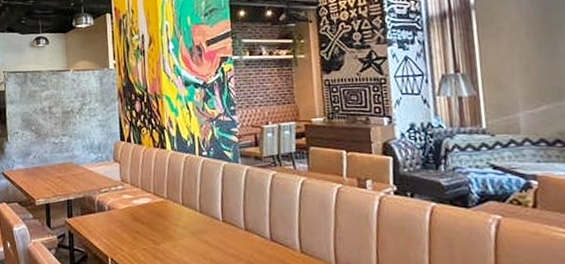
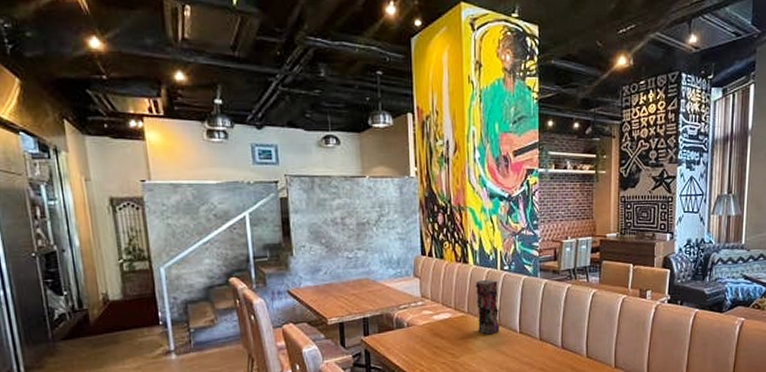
vase: none [173,165,201,222] -> present [475,279,500,335]

